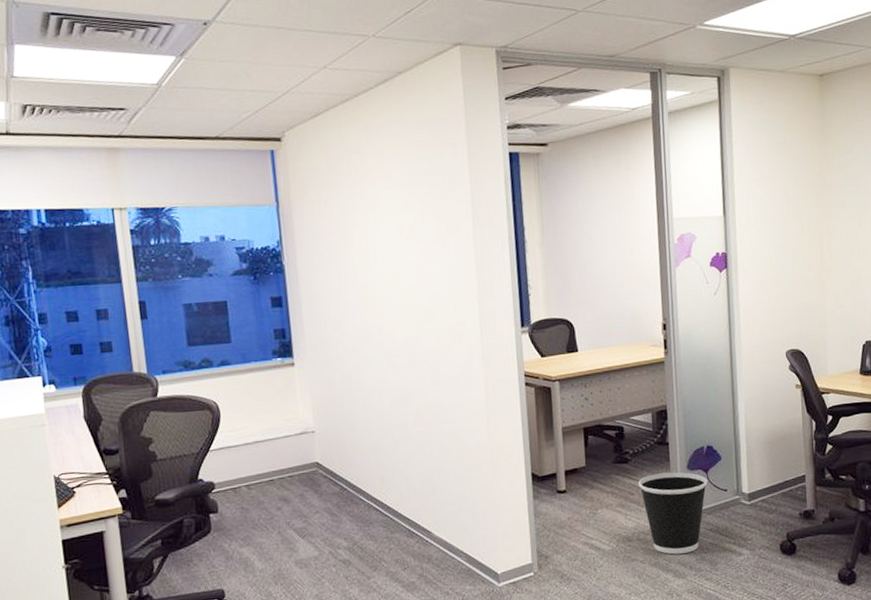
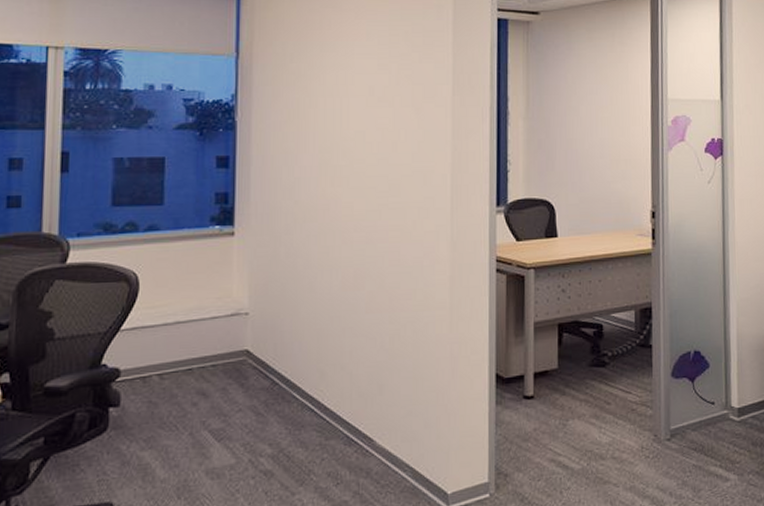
wastebasket: present [639,472,708,555] -> none [616,379,693,477]

